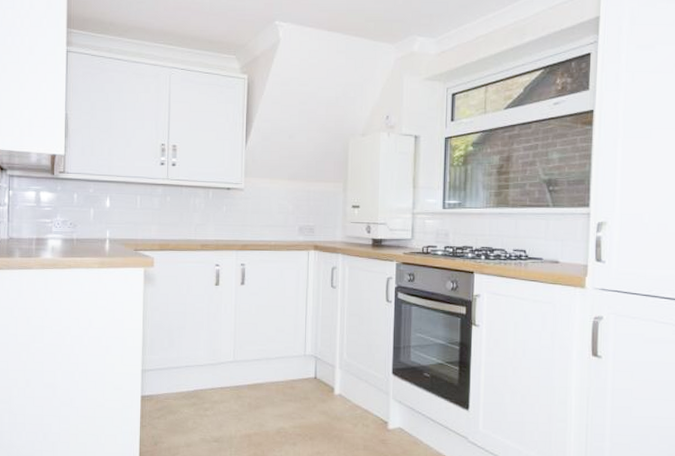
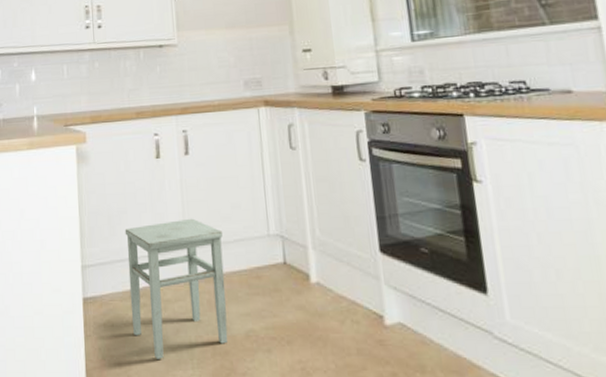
stool: none [182,337,266,447] -> present [124,218,228,359]

